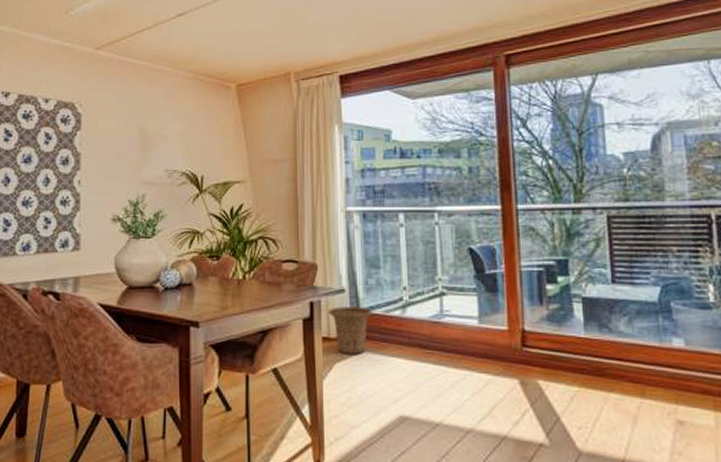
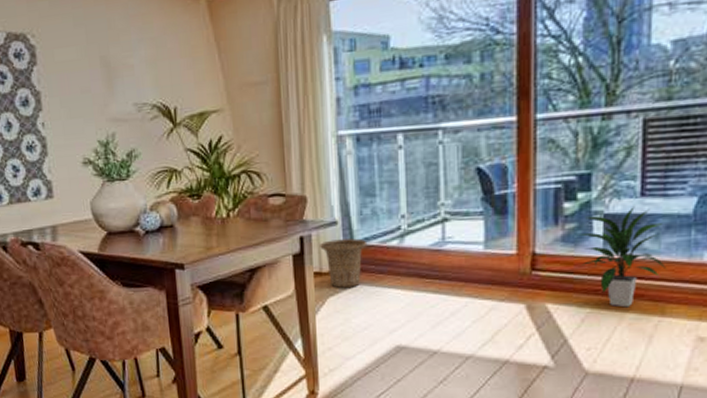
indoor plant: none [561,291,641,388] -> present [578,205,666,308]

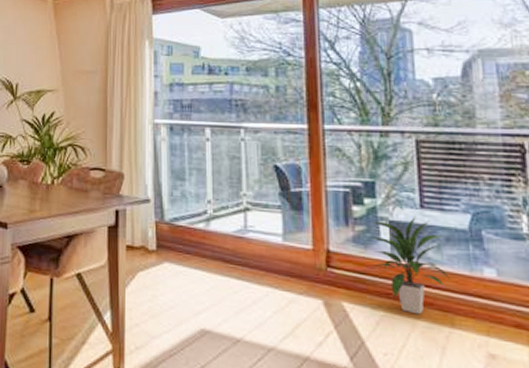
basket: present [320,238,368,288] -> none [133,216,177,264]

